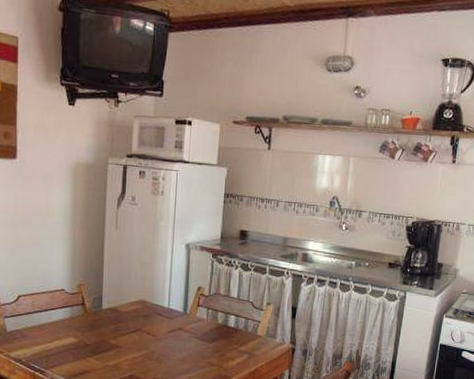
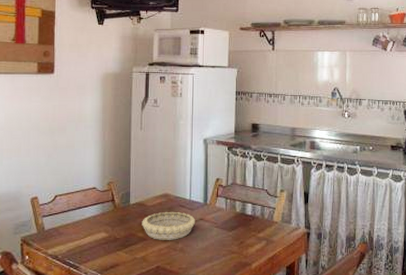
decorative bowl: none [115,319,174,349] -> present [142,211,196,240]

